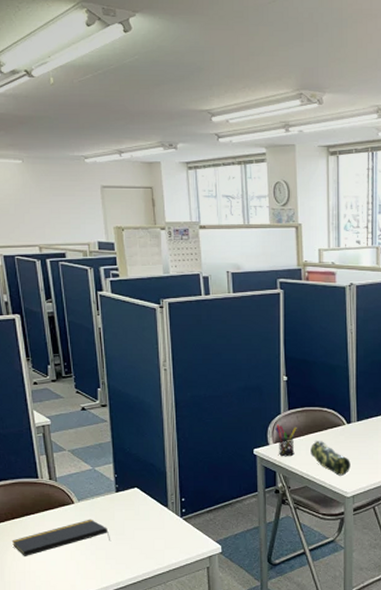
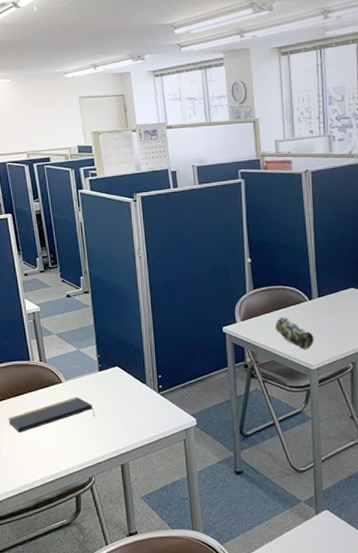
pen holder: present [275,424,297,457] -> none [242,303,262,334]

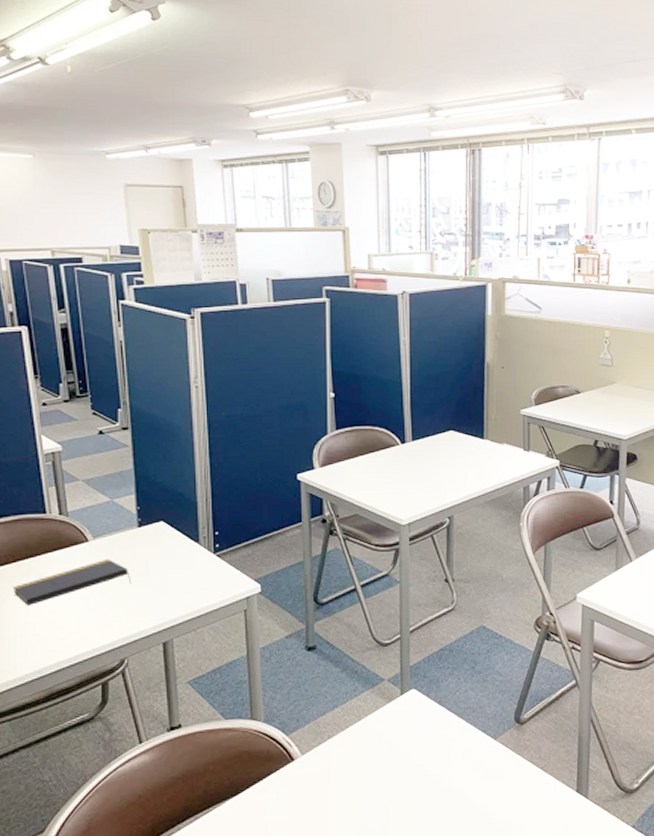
pencil case: present [276,317,314,350] -> none [361,463,406,502]

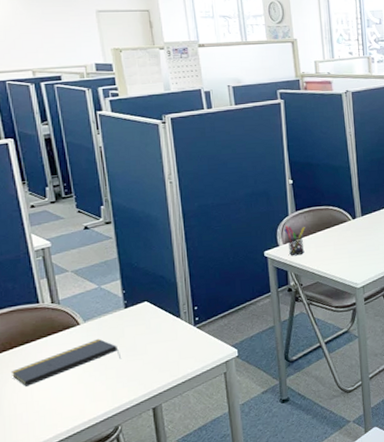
pen holder: none [321,446,346,482] -> present [284,225,305,256]

